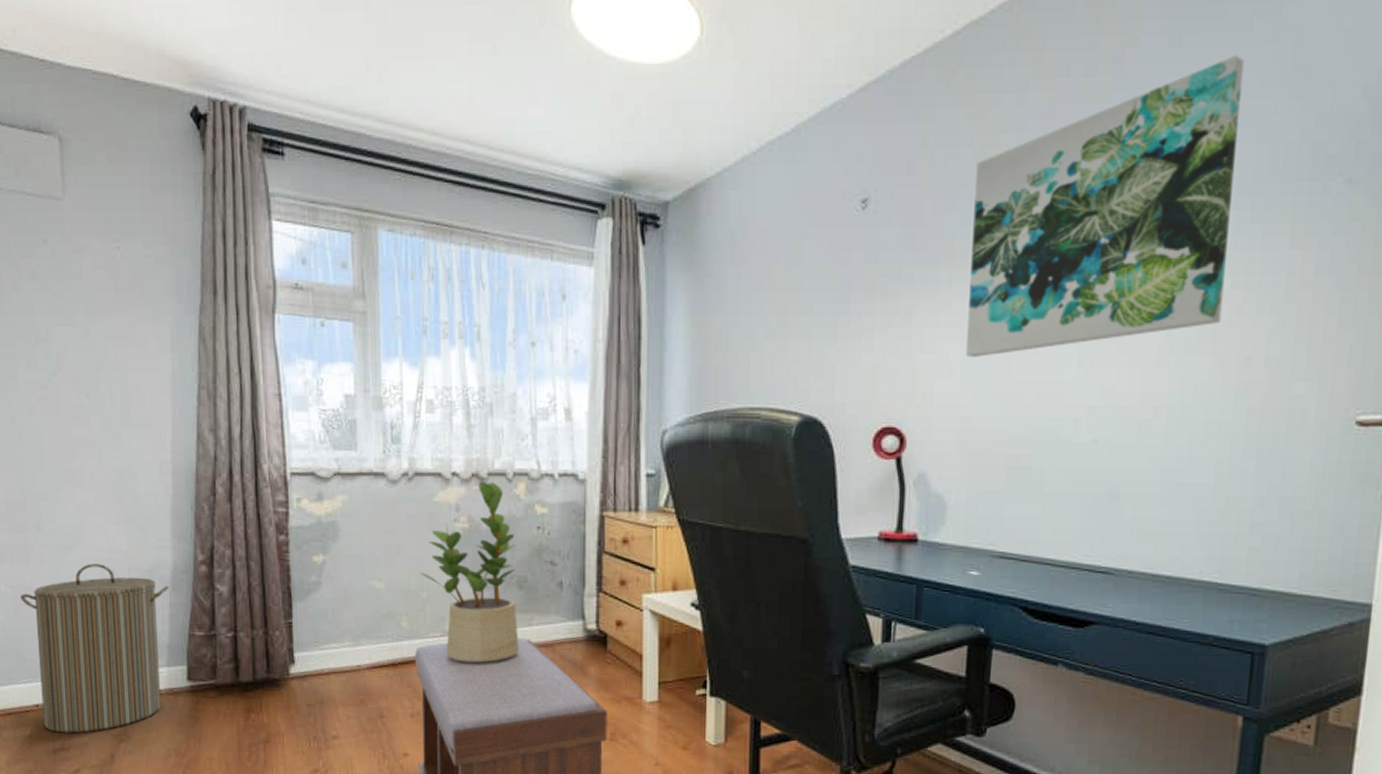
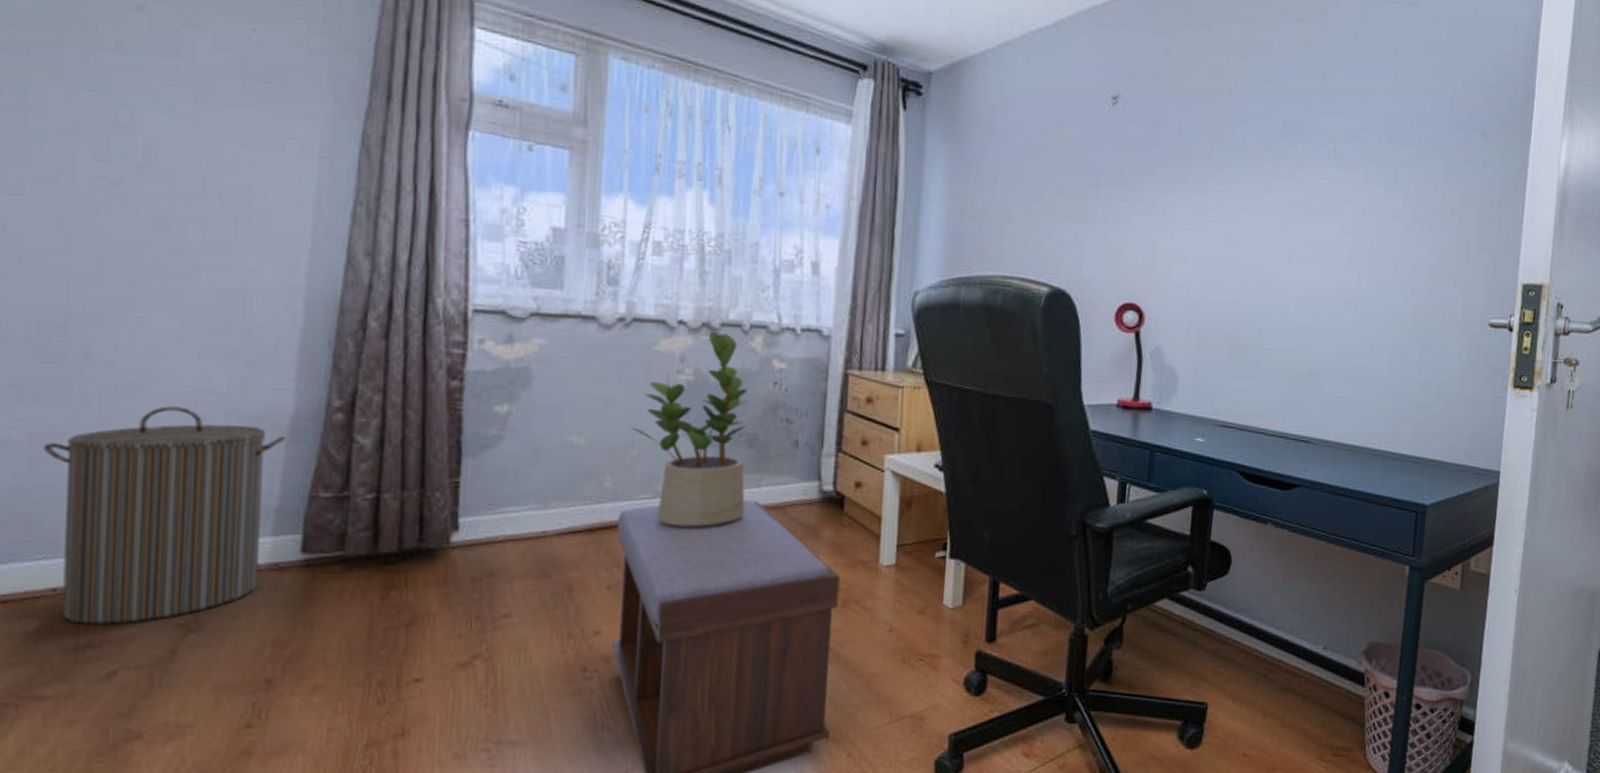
wall art: present [966,54,1245,357] -> none [1198,23,1414,247]

